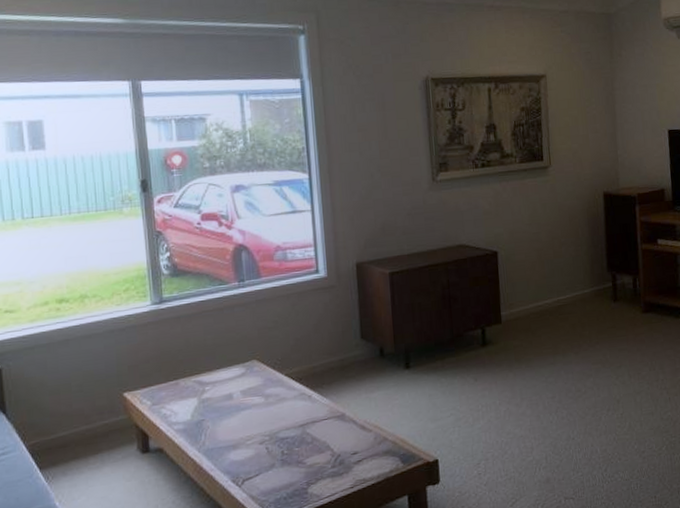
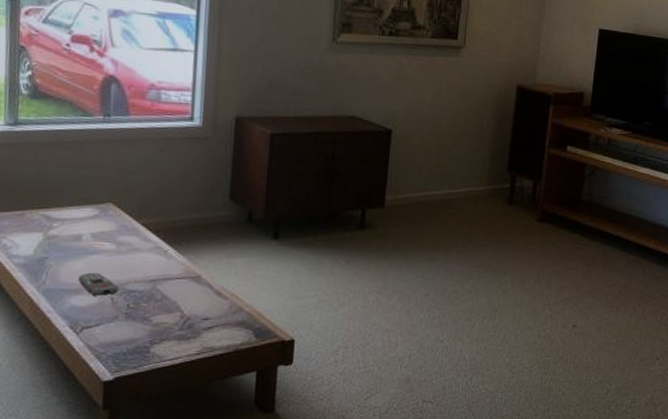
remote control: none [234,426,272,448] -> present [78,272,118,296]

